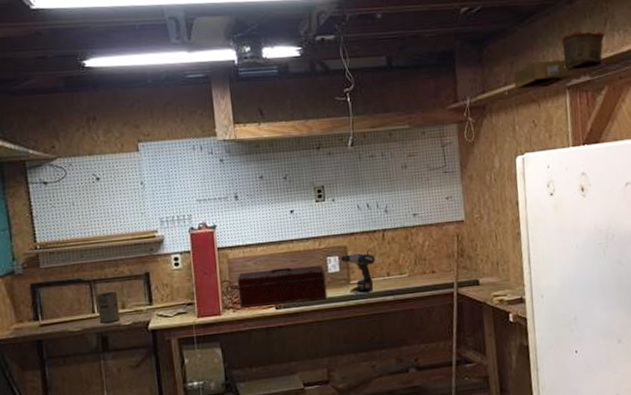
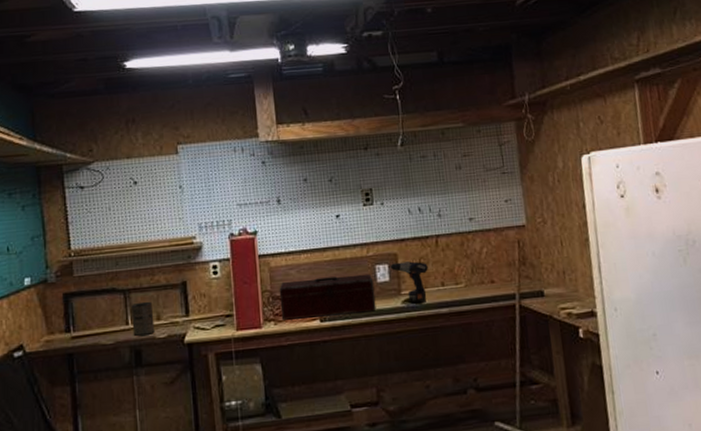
box: present [514,59,571,90] -> none [576,51,639,84]
can: present [561,31,606,71] -> none [627,21,676,63]

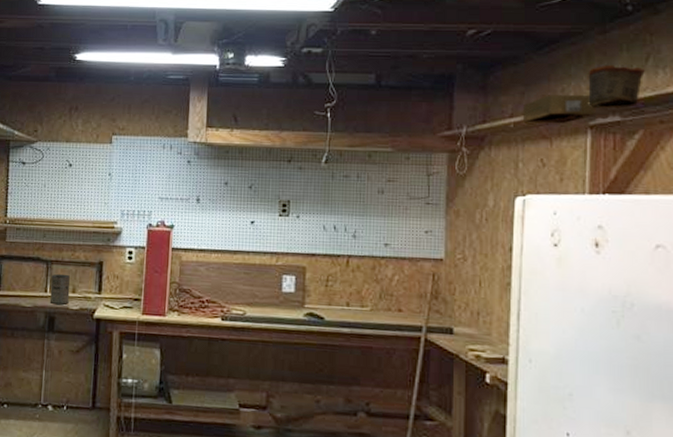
toolbox: present [279,273,376,320] -> none [185,276,279,319]
power drill: present [390,261,428,304] -> none [297,276,335,319]
box: none [576,51,639,84] -> present [522,94,596,124]
can: none [627,21,676,63] -> present [588,64,646,108]

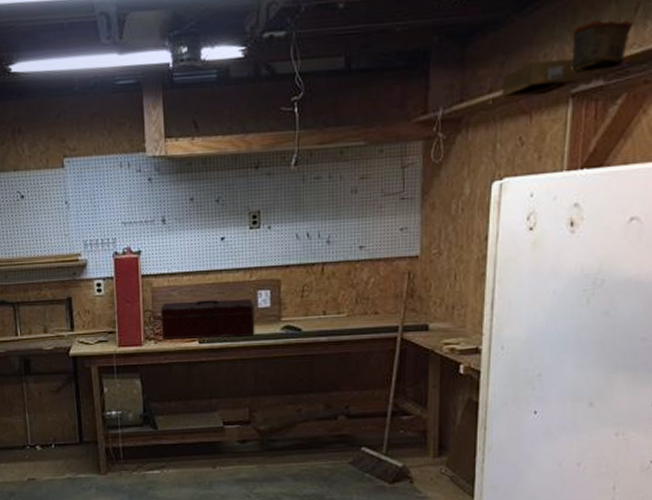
paint can: present [49,273,70,306] -> none [19,314,42,348]
toolbox: none [185,276,279,319] -> present [160,298,255,340]

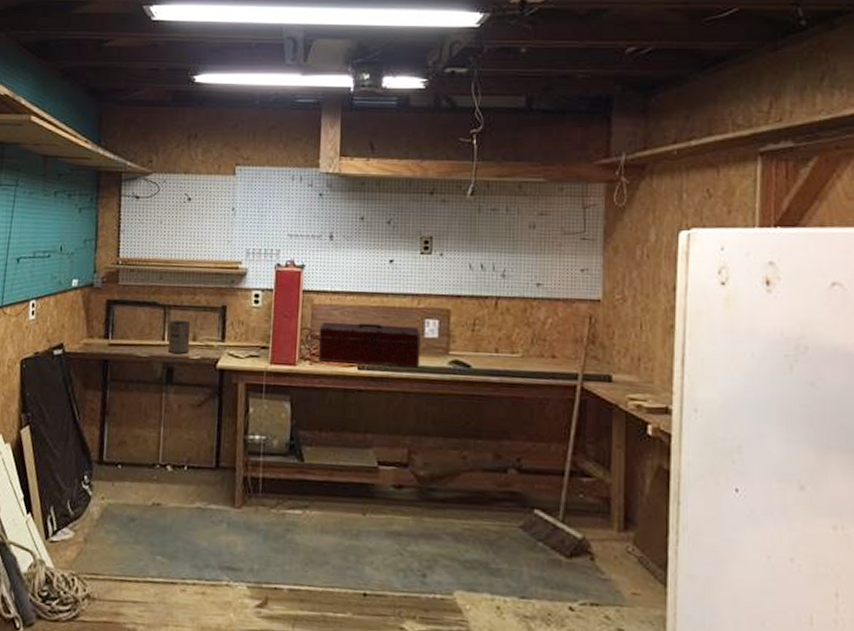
paint can: none [19,314,42,348] -> present [167,319,191,355]
box: present [501,58,579,98] -> none [686,117,767,151]
can: present [571,20,635,73] -> none [758,85,821,133]

